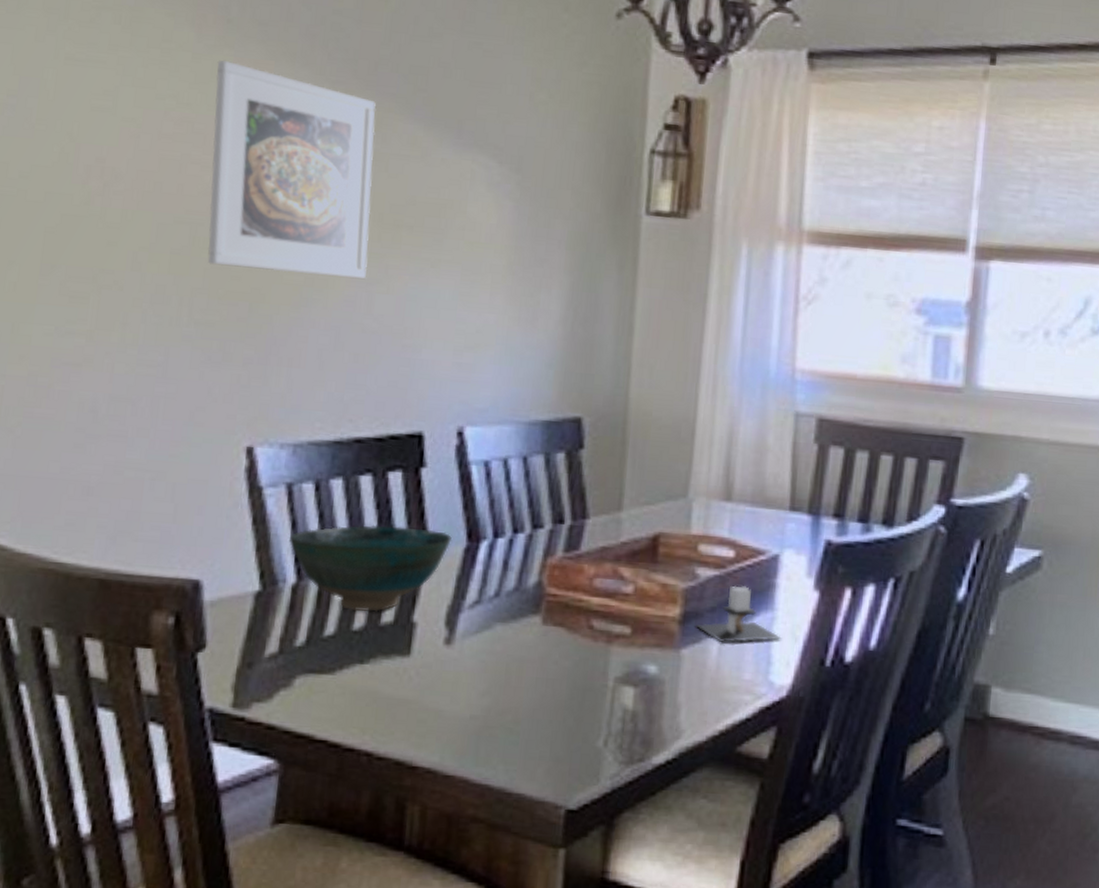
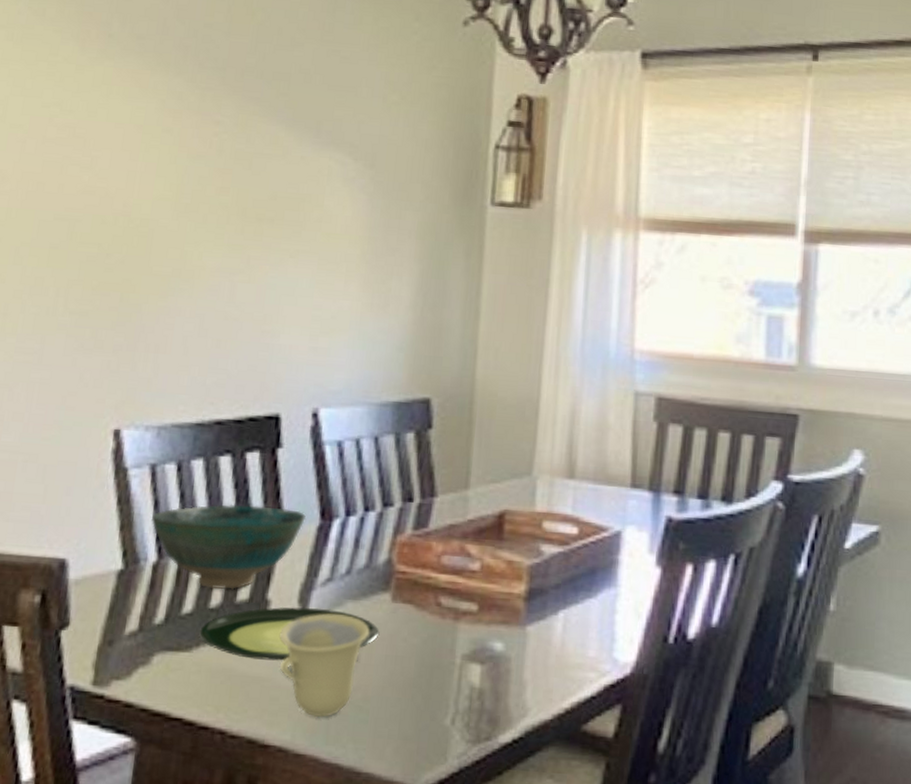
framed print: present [207,60,376,279] -> none [83,70,242,269]
plate: none [342,629,530,684] -> present [199,607,380,661]
cup: none [426,636,519,740] -> present [280,614,369,718]
candle: present [696,585,781,643] -> none [541,562,625,620]

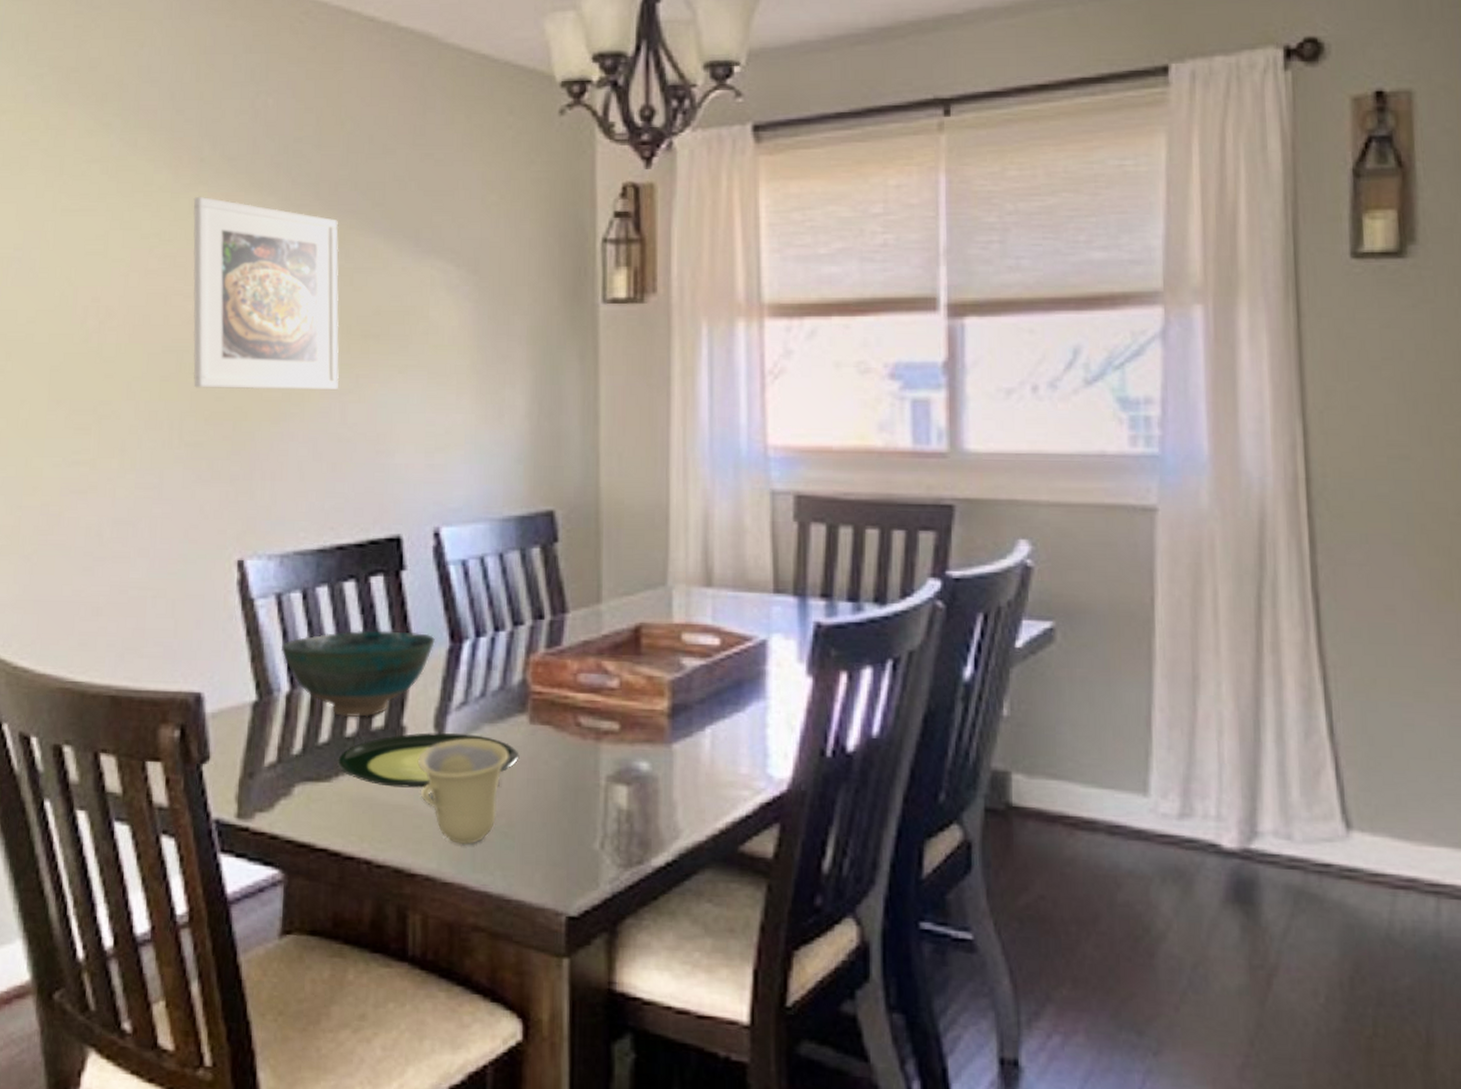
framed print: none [83,70,242,269] -> present [193,196,340,390]

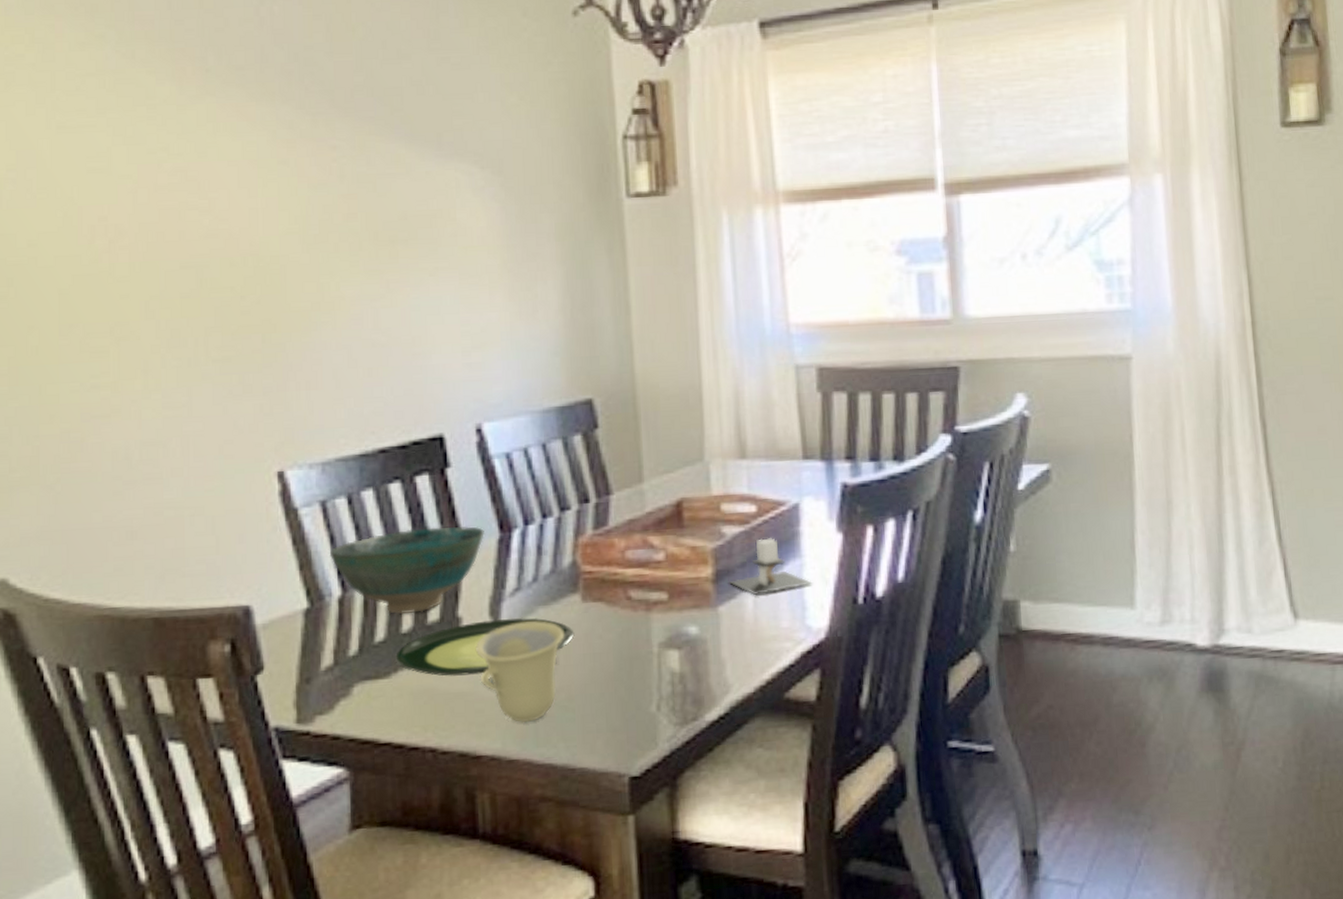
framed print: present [193,196,340,390] -> none [201,107,369,303]
candle: none [686,674,777,736] -> present [729,538,812,596]

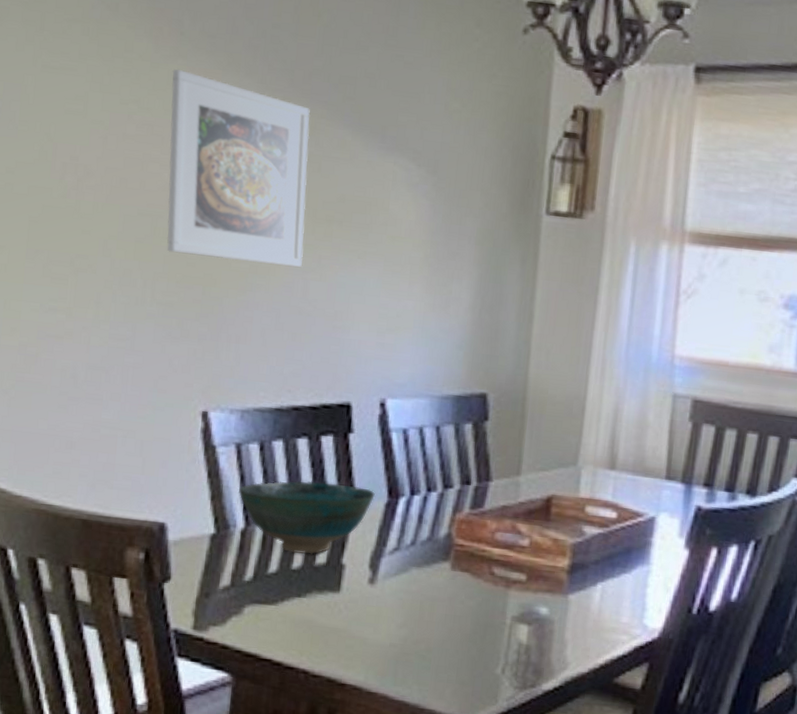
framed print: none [201,107,369,303] -> present [166,69,311,267]
plate: present [395,617,575,676] -> none [284,571,441,616]
cup: present [476,621,564,723] -> none [353,578,431,663]
candle: present [729,538,812,596] -> none [582,542,655,591]

